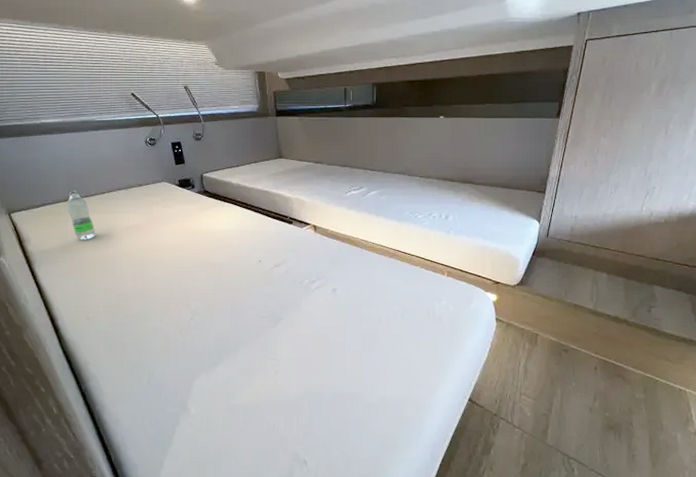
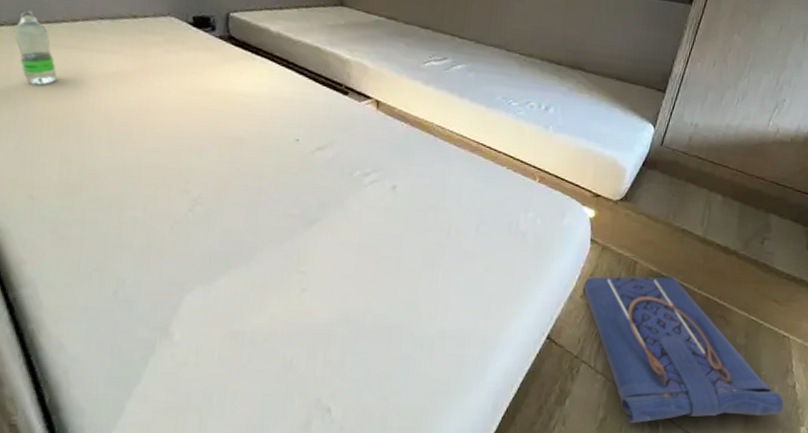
tote bag: none [494,345,687,468] -> present [582,276,784,424]

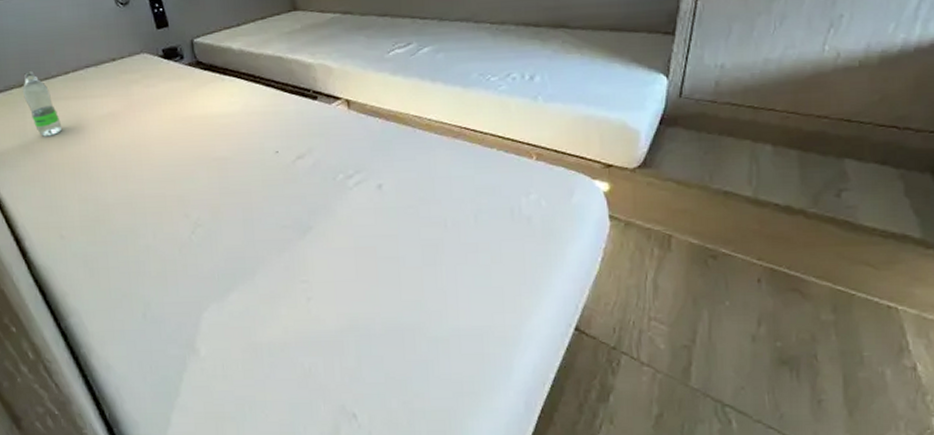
tote bag: present [582,276,784,424] -> none [608,249,902,420]

